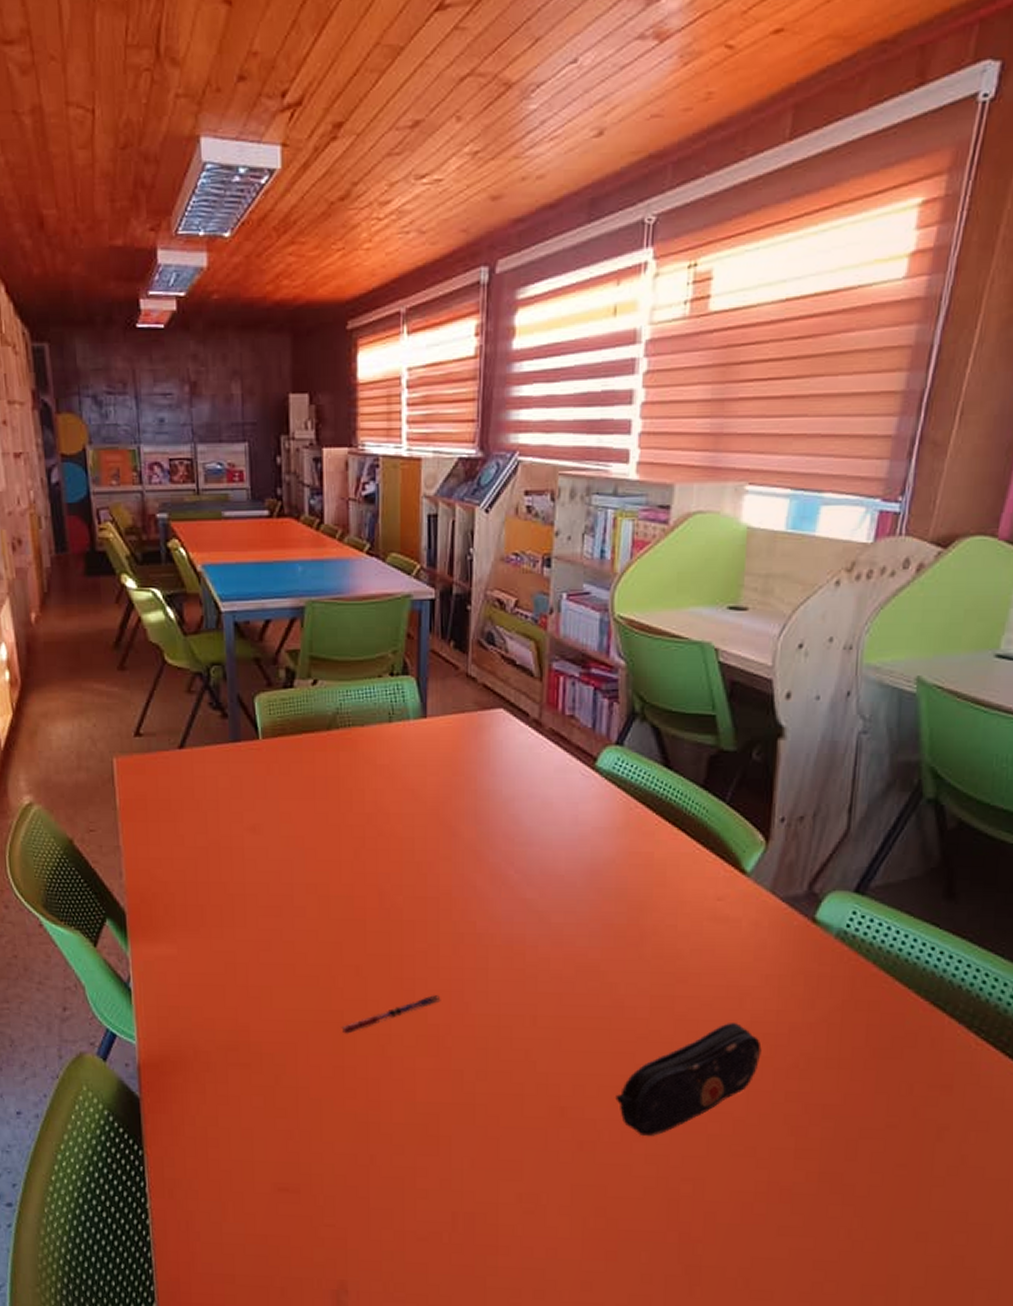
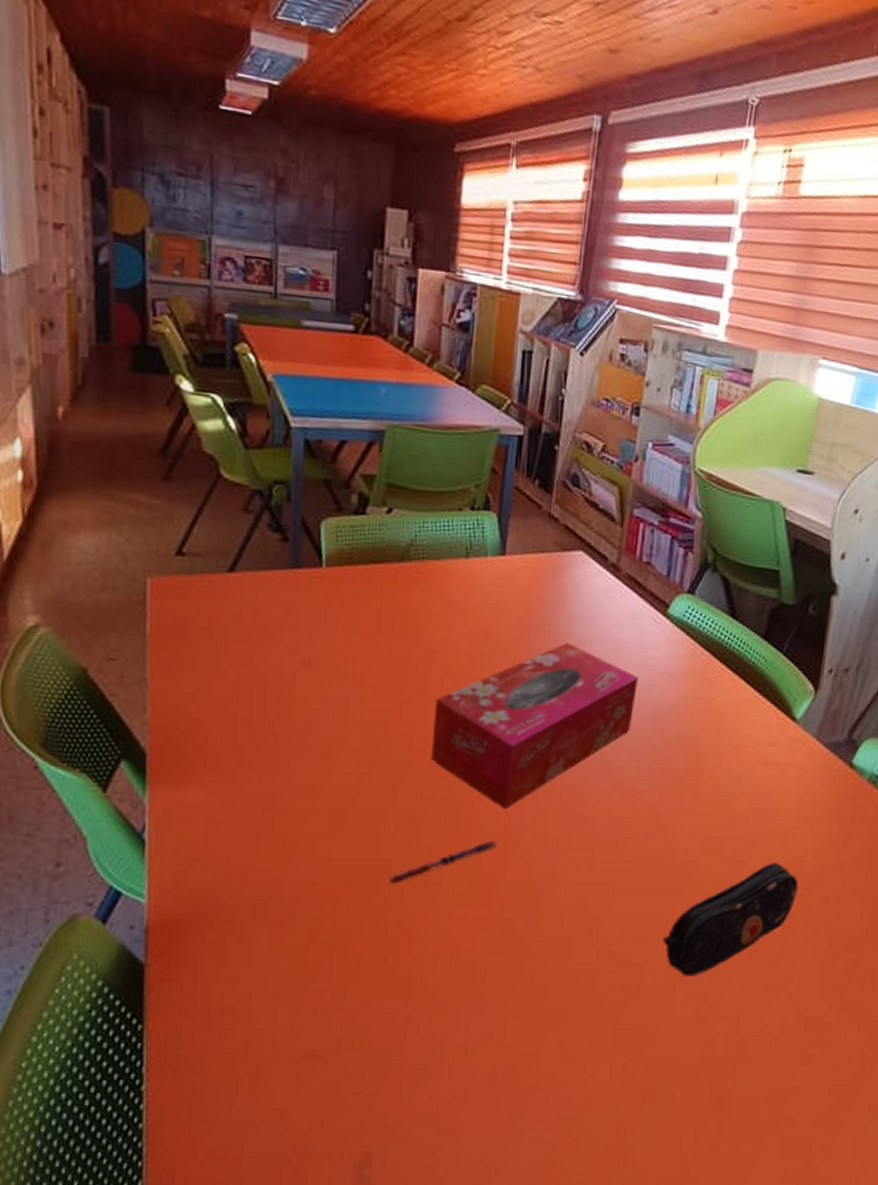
tissue box: none [371,800,570,965] -> present [430,642,639,810]

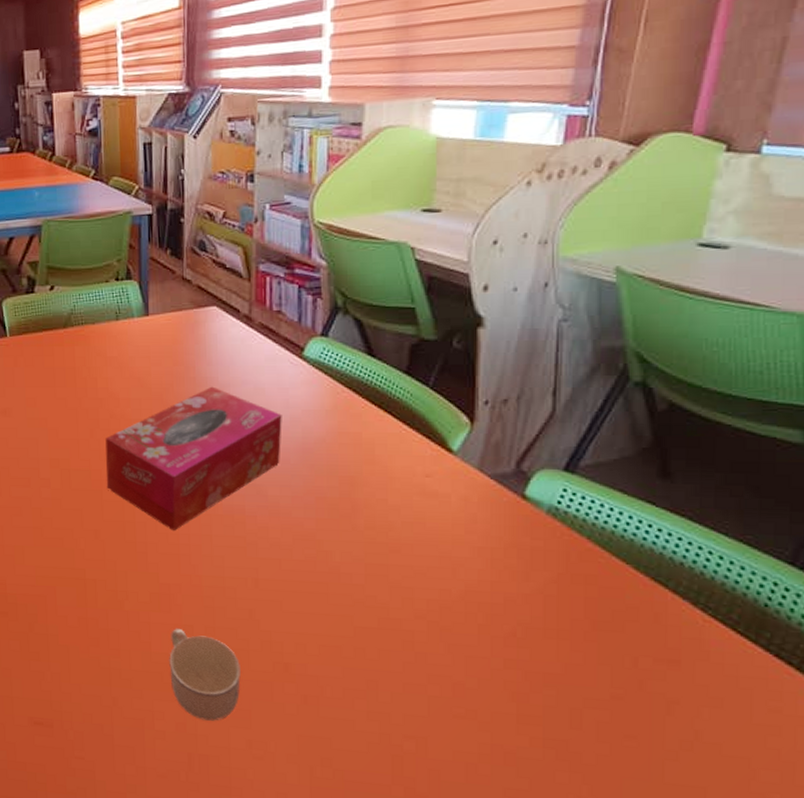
pen: present [388,841,497,884] -> none [84,558,171,590]
cup: none [481,923,562,1026] -> present [169,629,241,721]
pencil case: present [662,863,799,976] -> none [336,591,478,695]

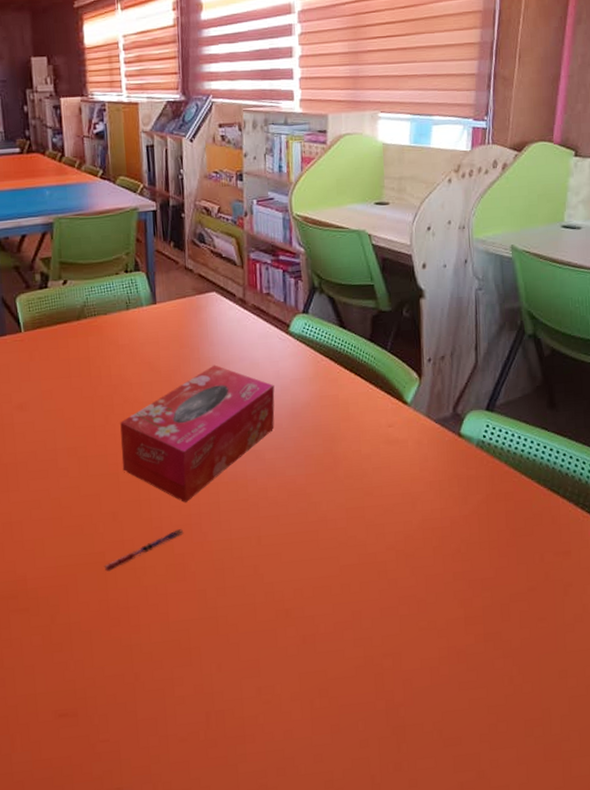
pen: none [84,558,171,590] -> present [104,529,184,572]
cup: present [169,629,241,721] -> none [185,595,249,678]

